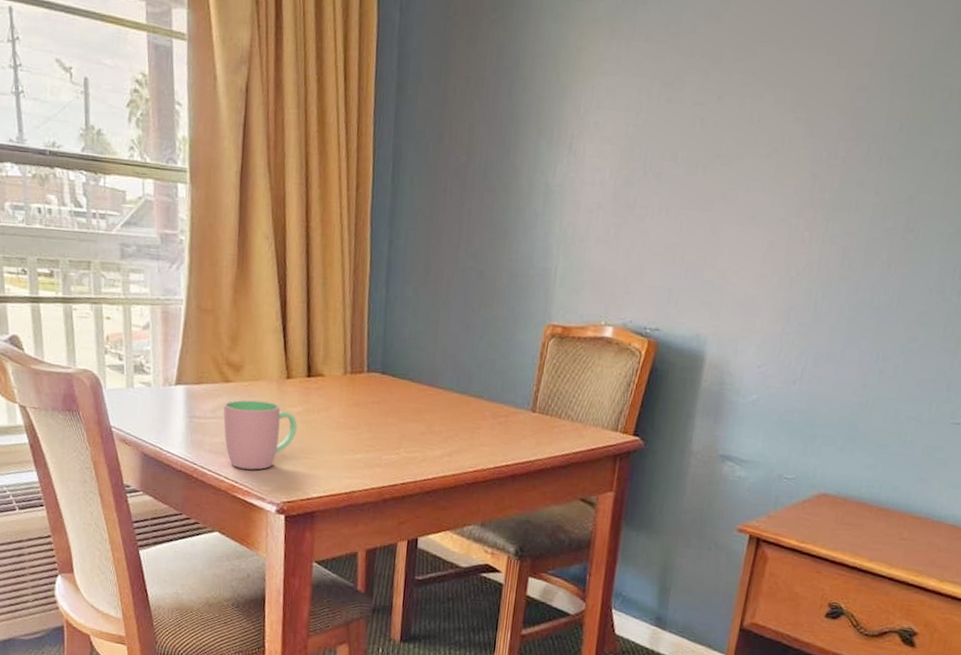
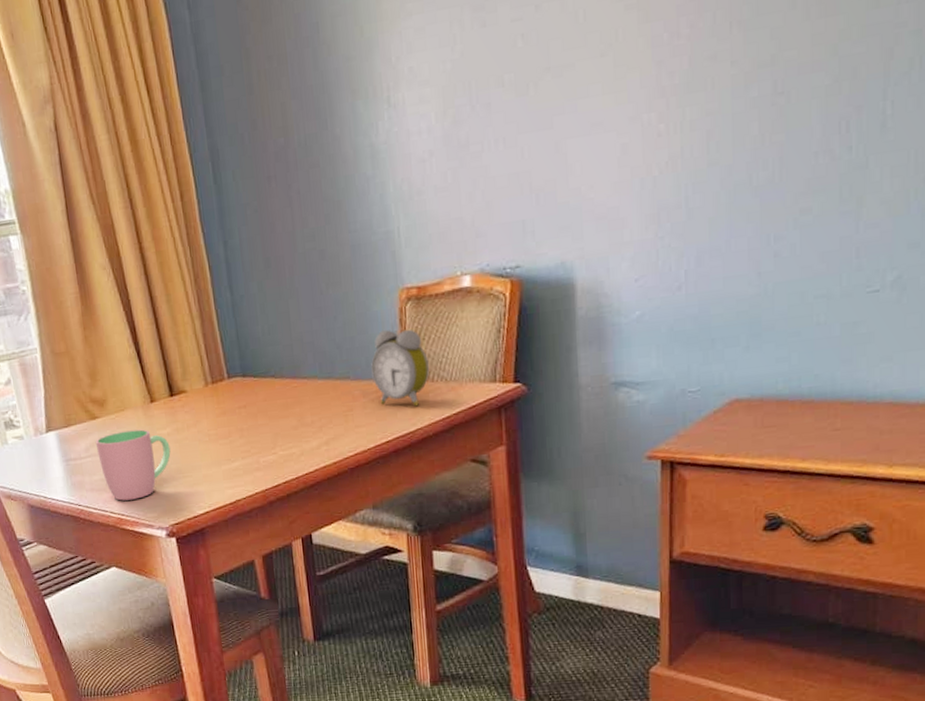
alarm clock: none [504,359,560,438] -> present [371,329,430,407]

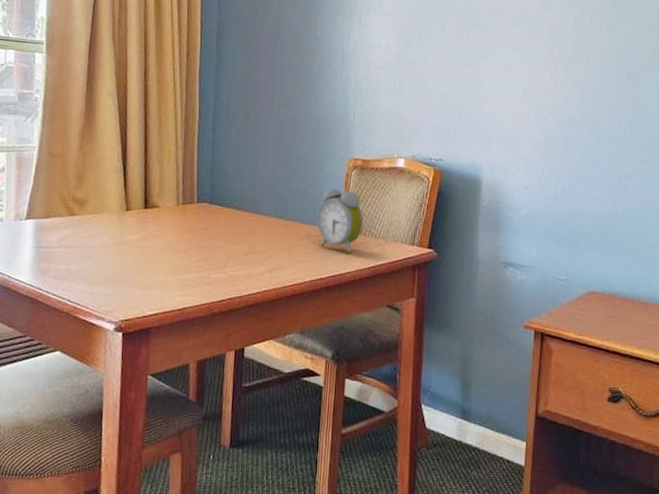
cup: present [95,429,171,501] -> none [68,230,135,292]

